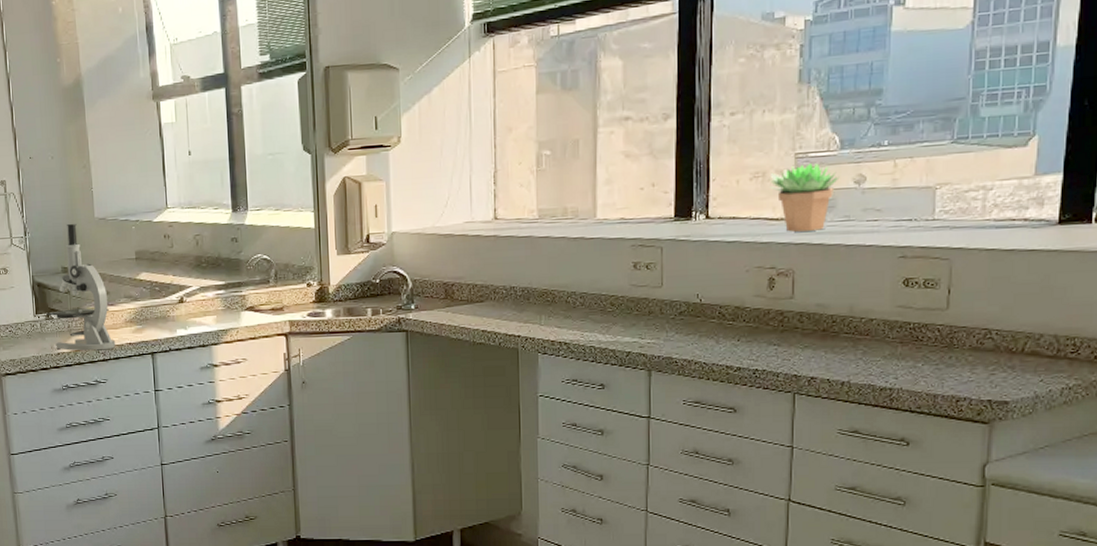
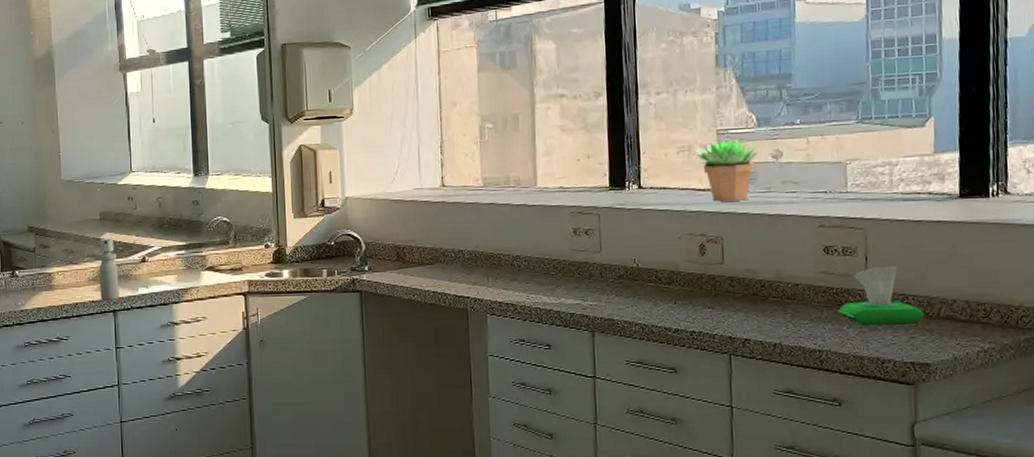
microscope: present [46,223,116,352] -> none [11,185,79,309]
spray bottle: none [135,278,157,342] -> present [99,238,120,300]
wet wipes pack: none [912,298,1009,362] -> present [837,265,926,326]

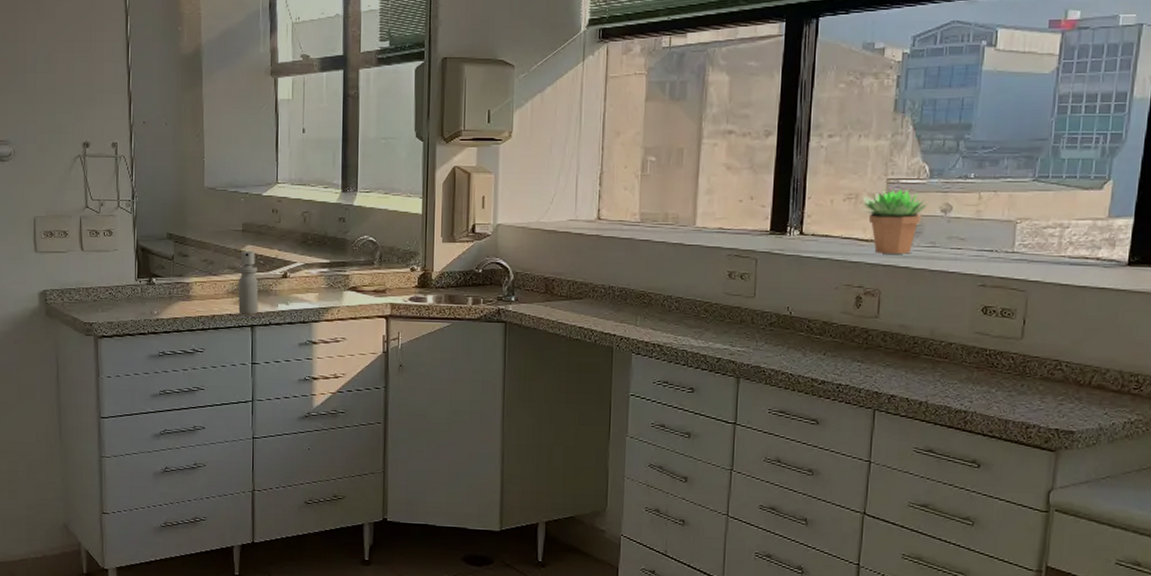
wet wipes pack: present [837,265,926,326] -> none [987,330,1077,391]

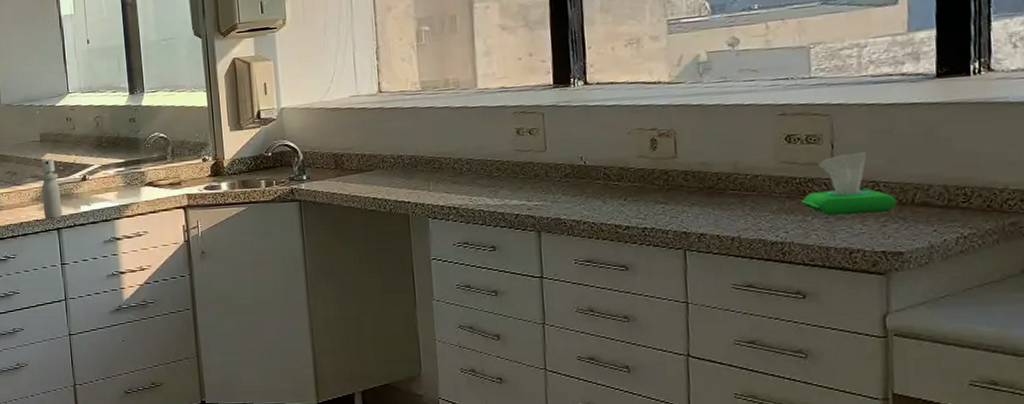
succulent plant: present [860,188,928,254] -> none [642,28,713,94]
wet wipes pack: none [987,330,1077,391] -> present [800,151,899,215]

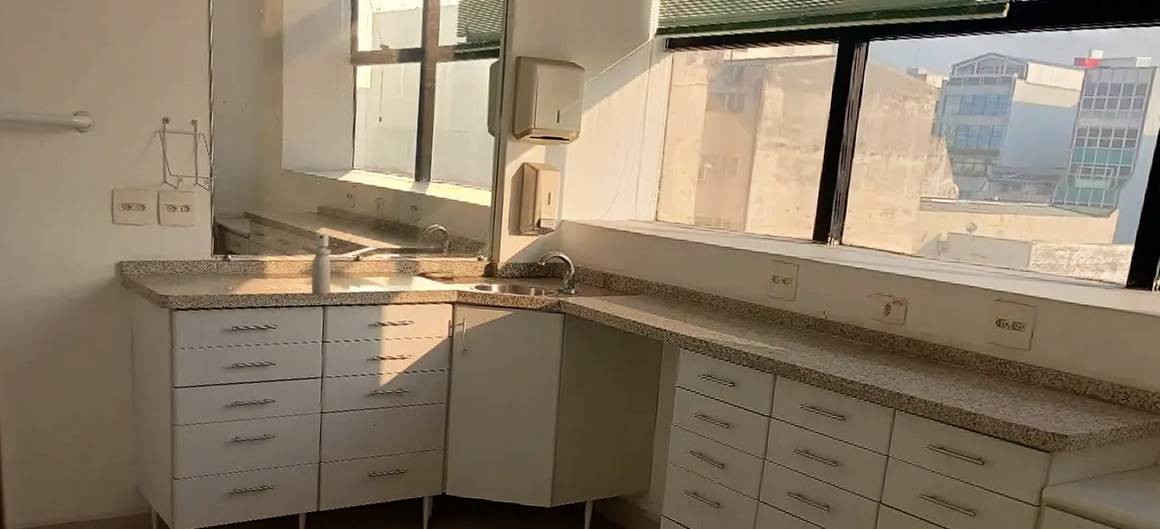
wet wipes pack: present [800,151,899,215] -> none [997,343,1074,399]

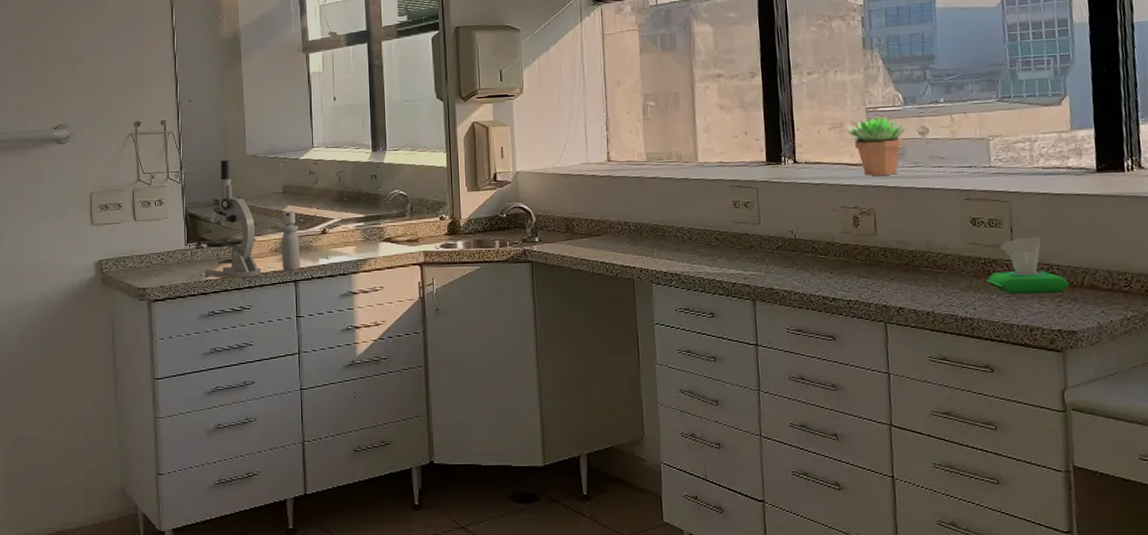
microscope: none [224,170,290,298] -> present [197,159,261,279]
succulent plant: none [895,207,955,268] -> present [845,116,906,176]
wet wipes pack: none [997,343,1074,399] -> present [985,236,1070,294]

